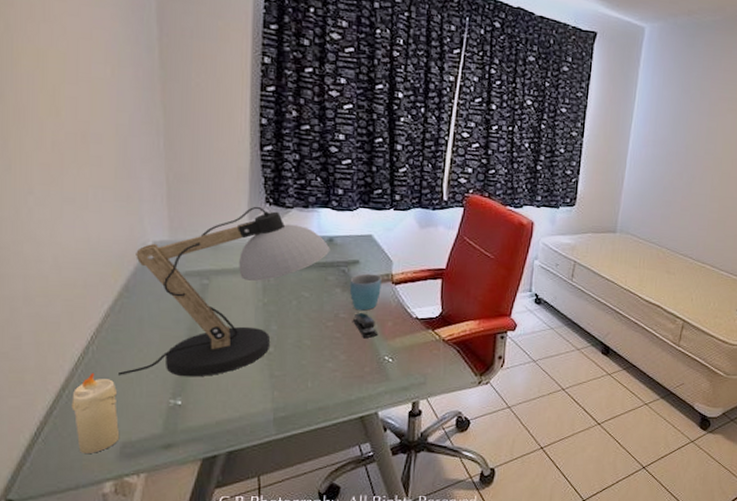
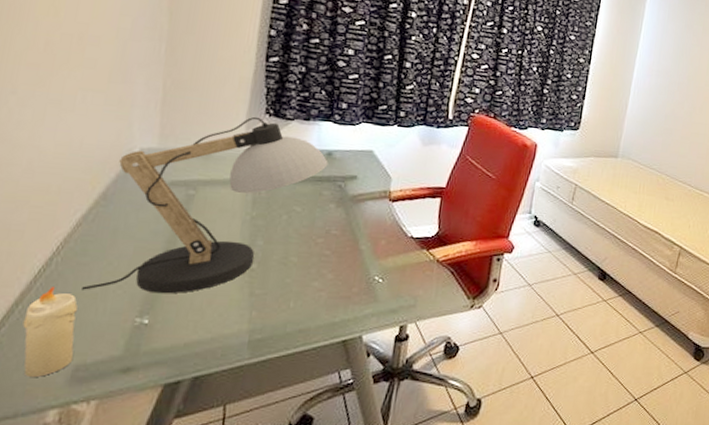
mug: present [349,273,382,311] -> none [344,189,379,228]
stapler: present [353,313,379,339] -> none [345,230,371,257]

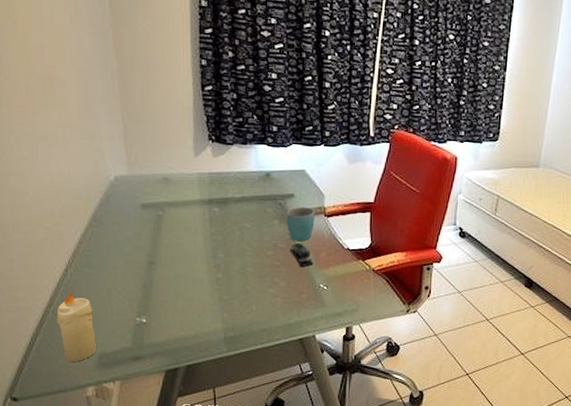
desk lamp: present [82,116,328,294] -> none [93,143,268,299]
mug: none [344,189,379,228] -> present [286,206,315,241]
stapler: none [345,230,371,257] -> present [290,243,314,267]

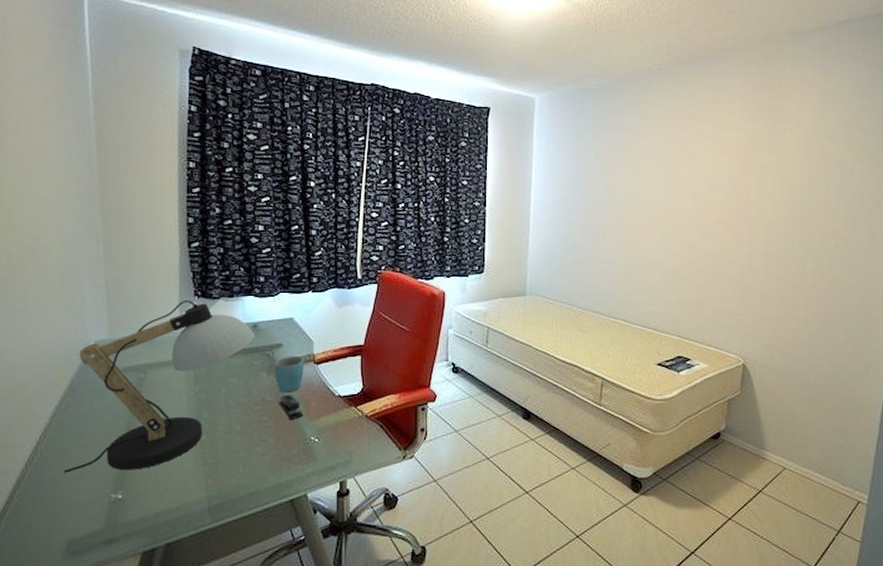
candle: present [56,293,97,362] -> none [22,473,66,553]
desk lamp: none [93,143,268,299] -> present [64,299,255,473]

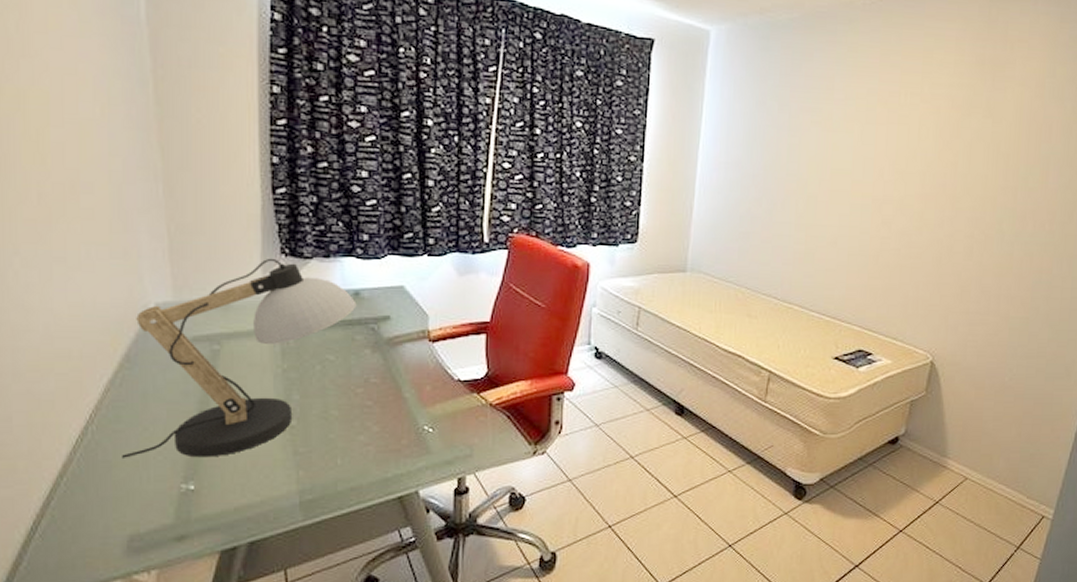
mug: present [274,355,304,393] -> none [380,331,417,374]
stapler: present [279,395,304,420] -> none [386,377,416,406]

